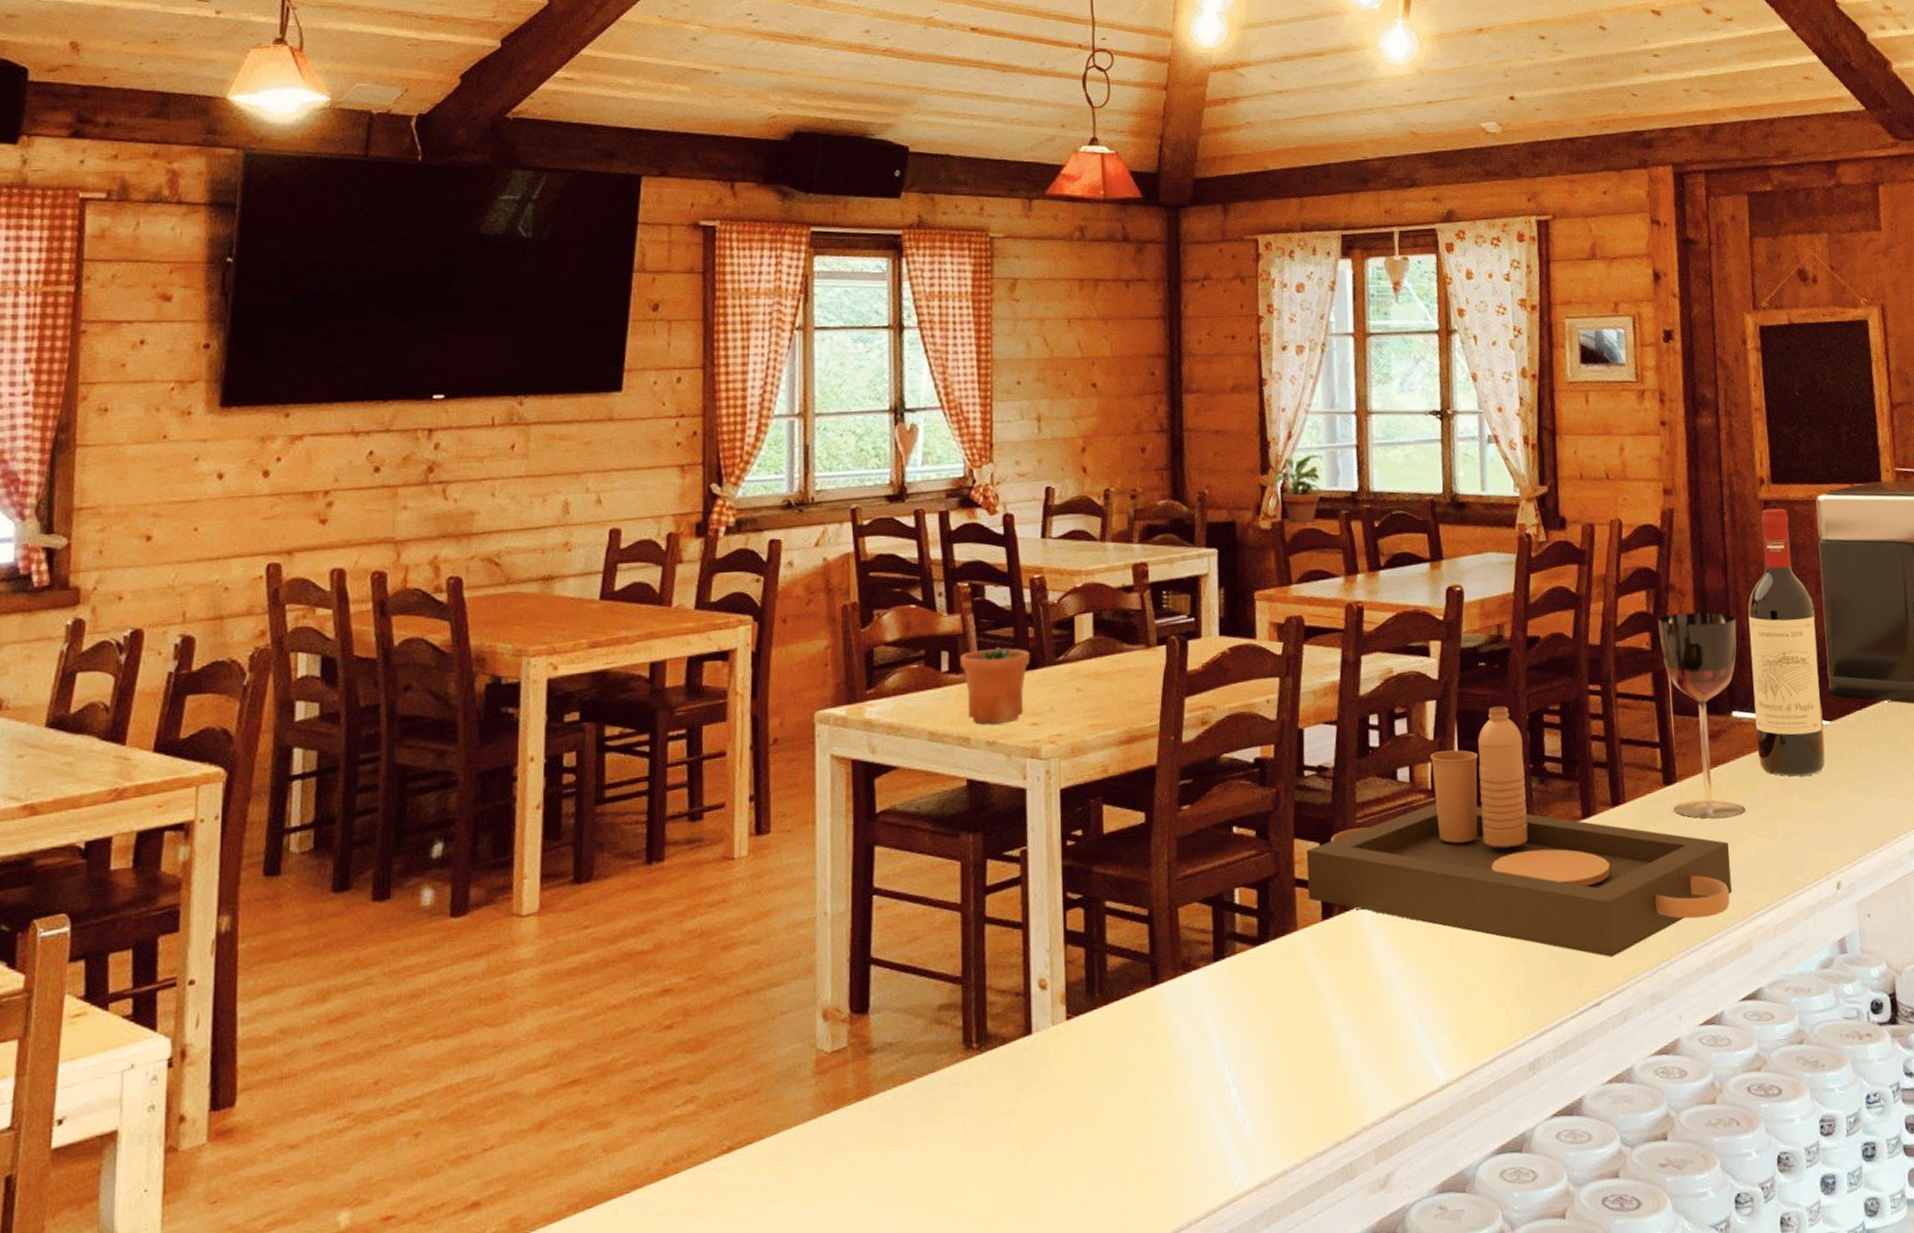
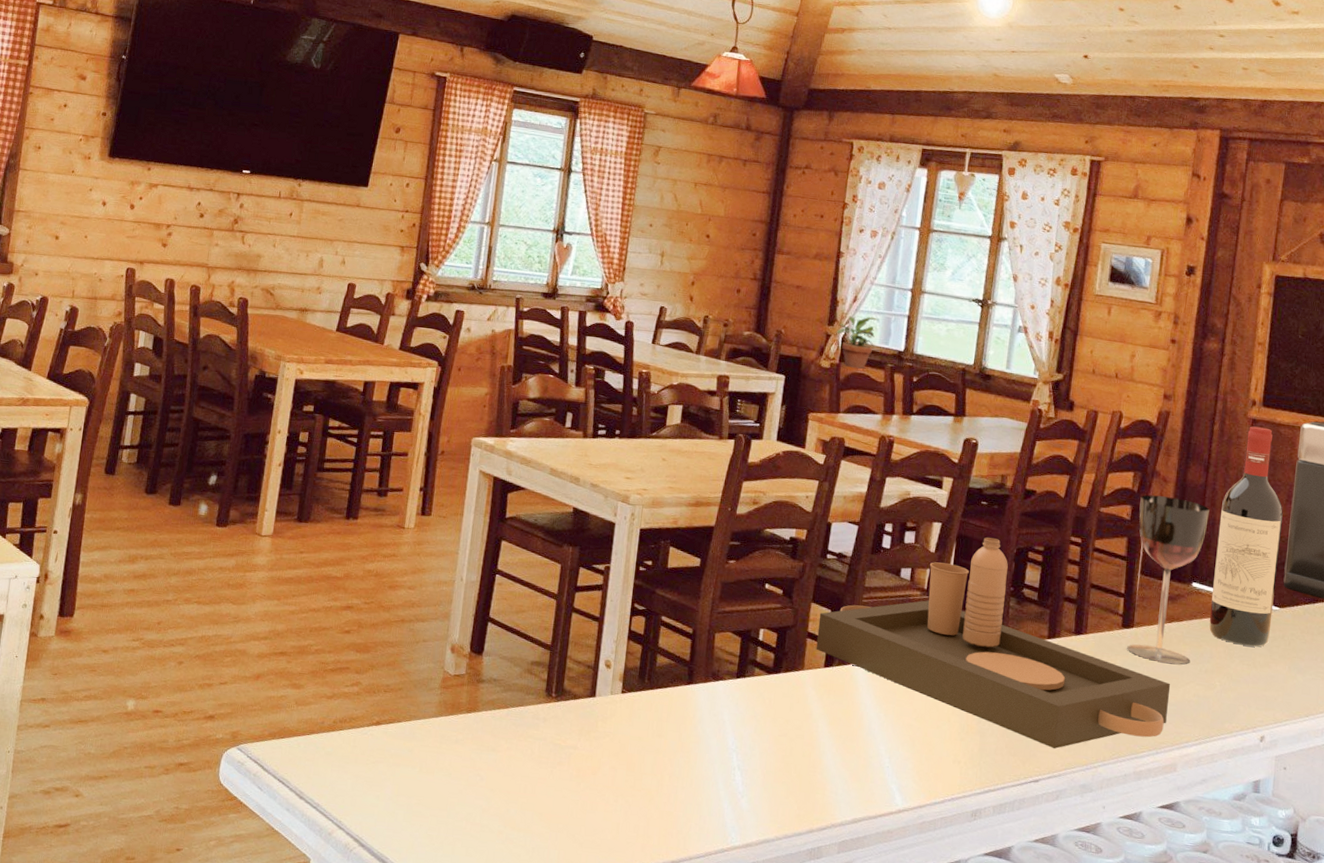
planter: present [960,646,1030,724] -> none [580,416,632,473]

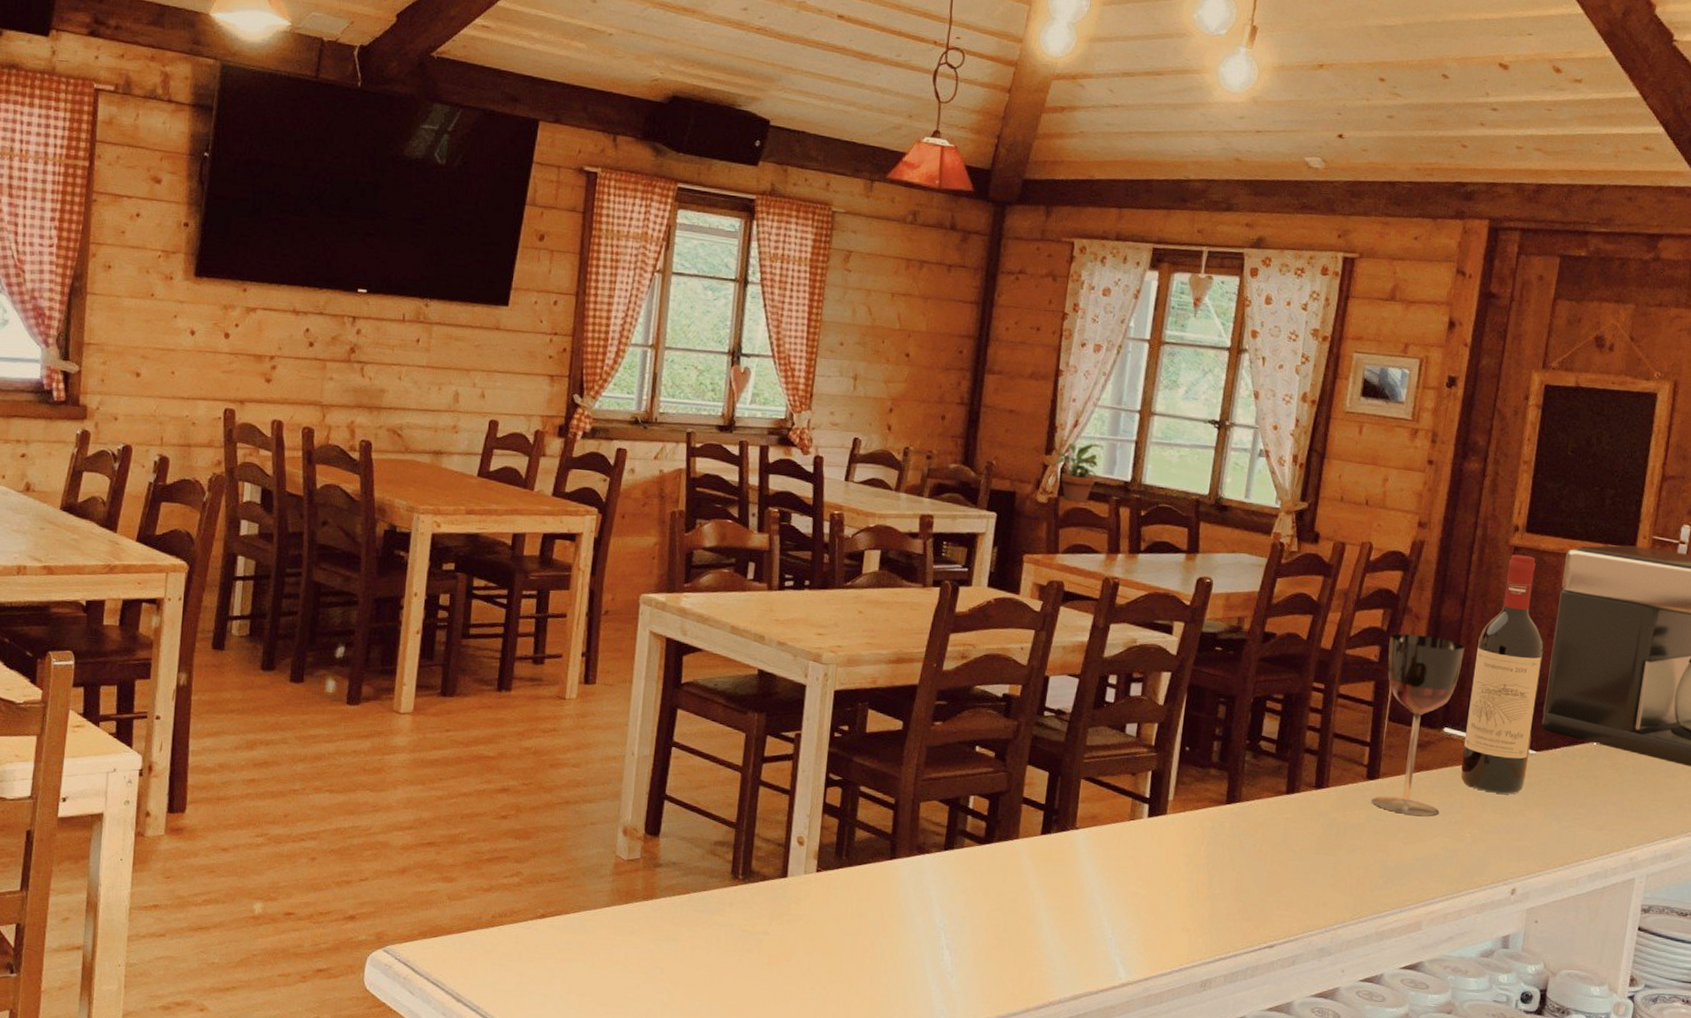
serving tray: present [816,537,1171,750] -> none [1032,686,1418,912]

